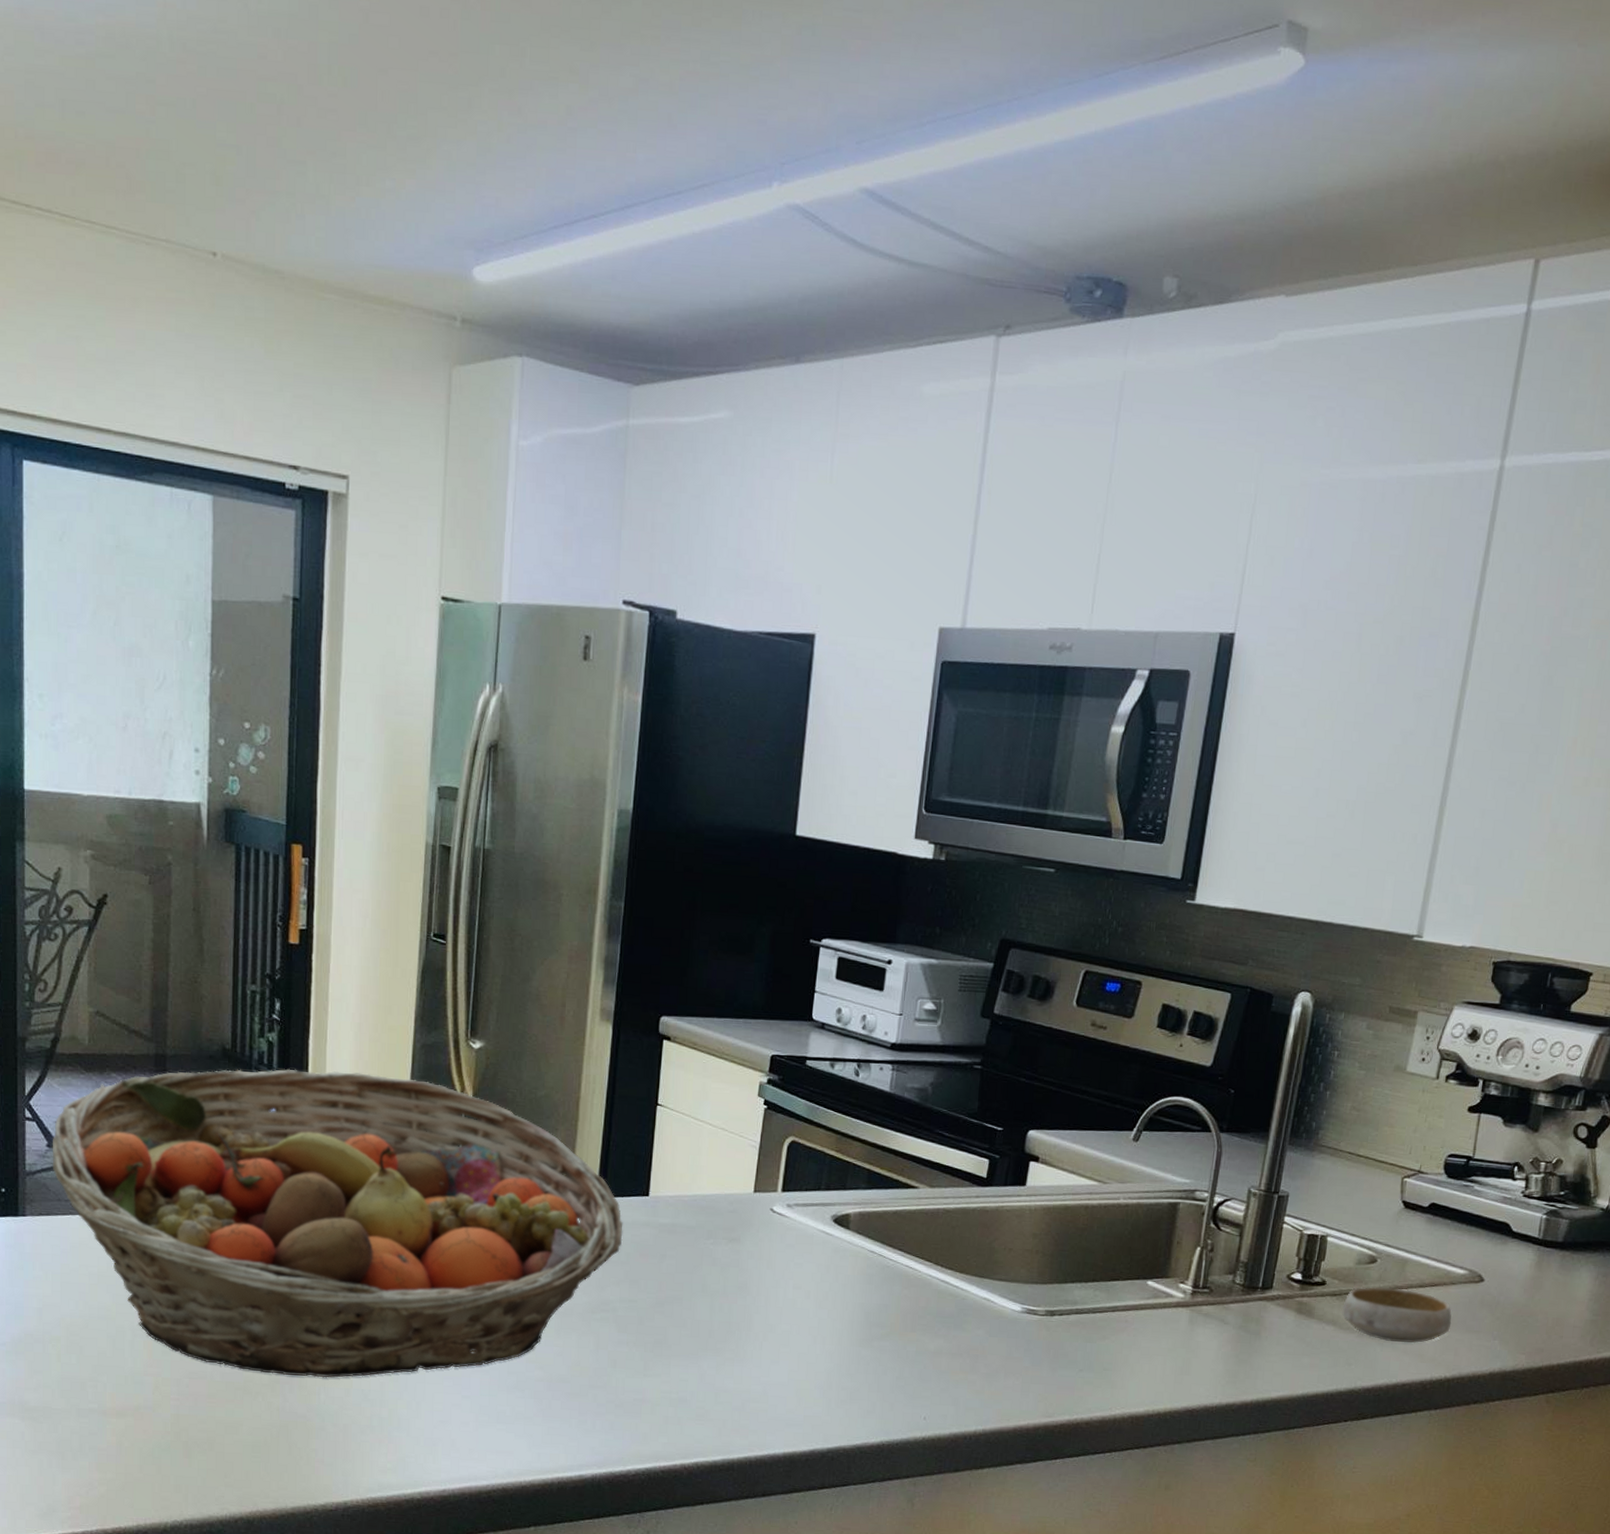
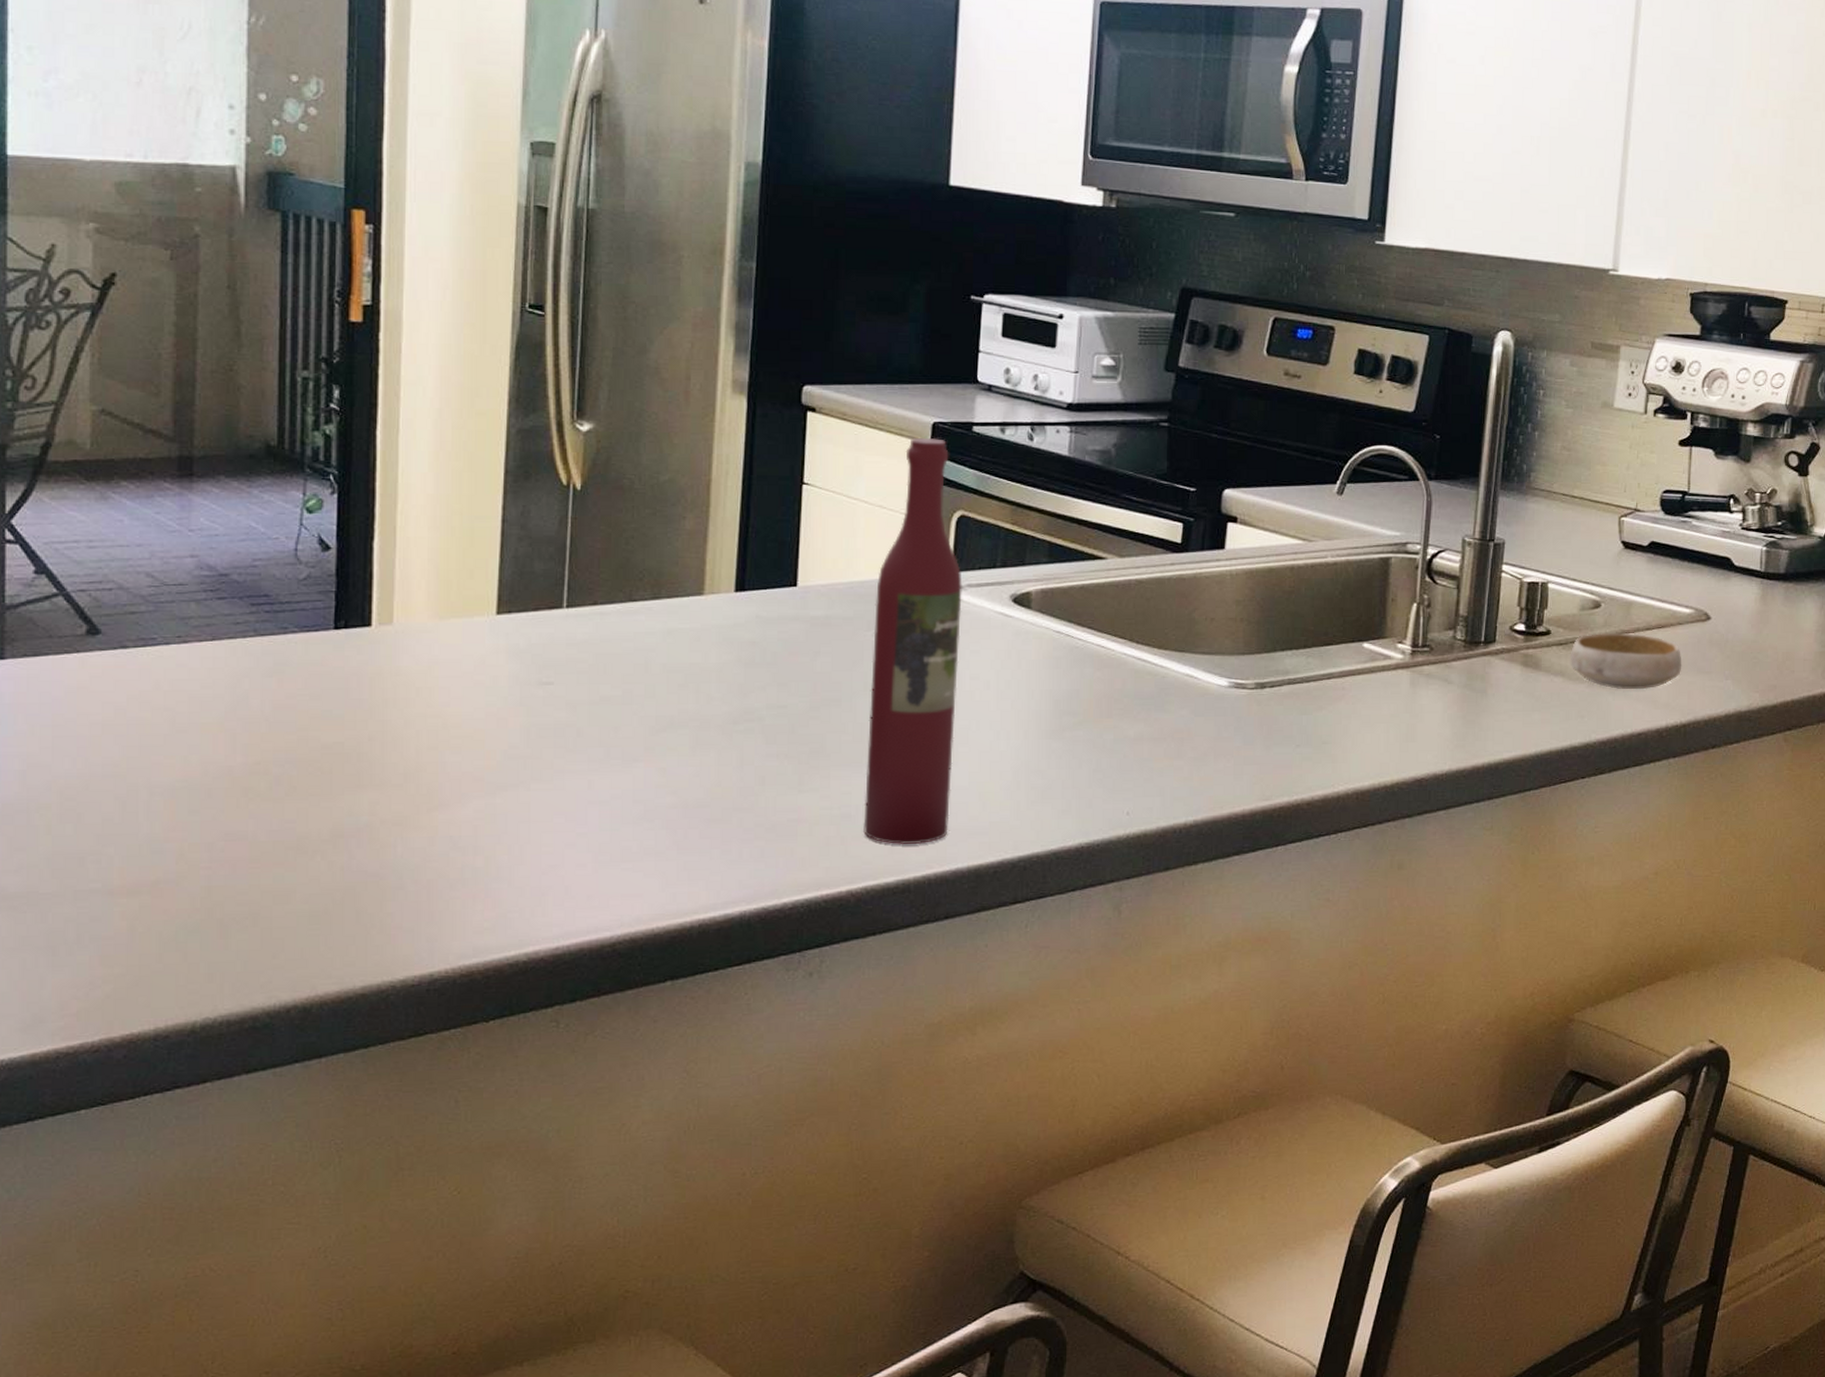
fruit basket: present [52,1068,623,1378] -> none [41,464,768,827]
wine bottle: none [697,1068,791,1430] -> present [863,438,962,845]

